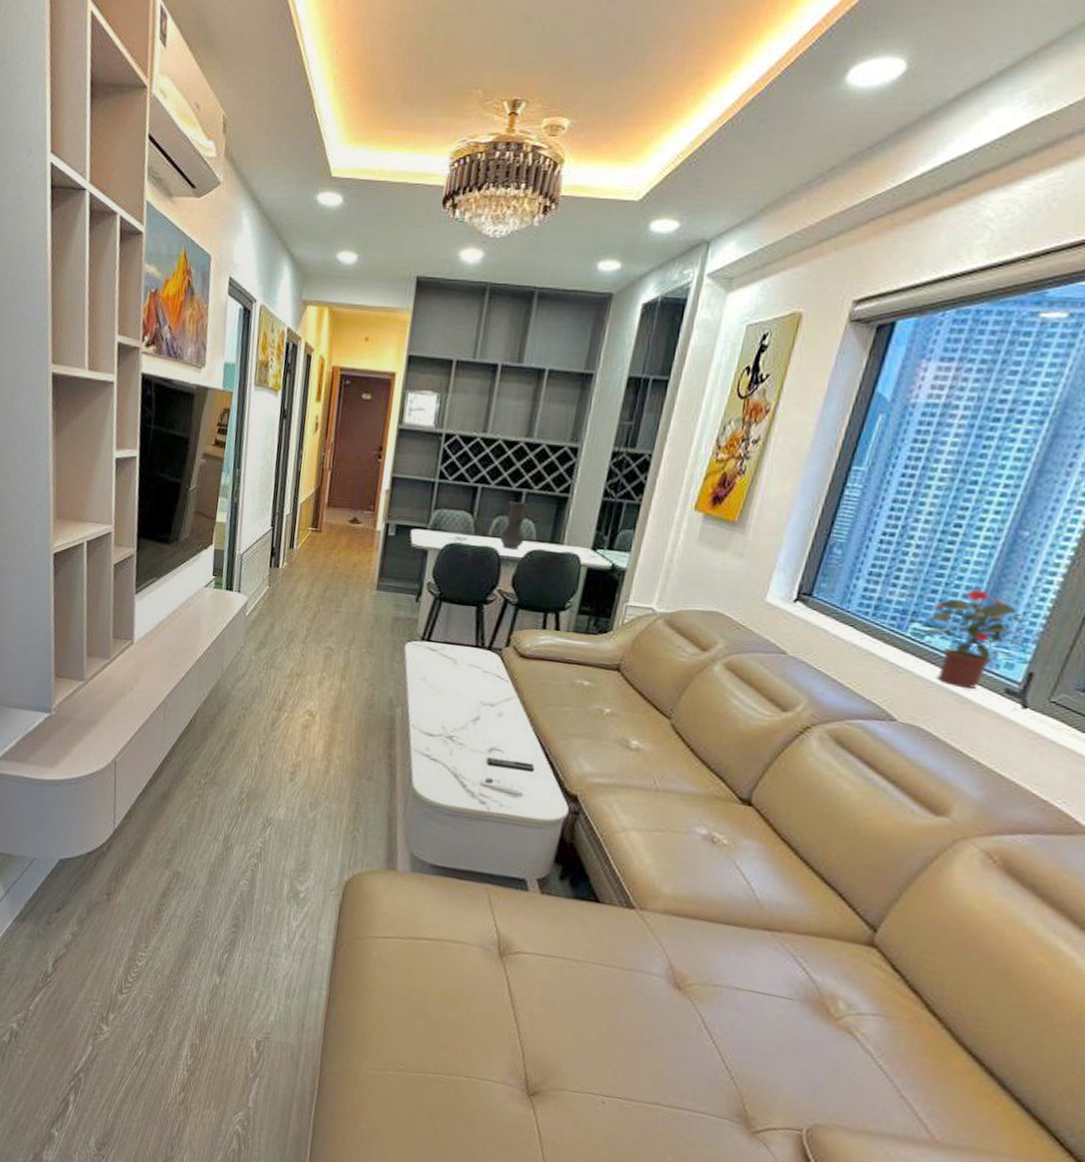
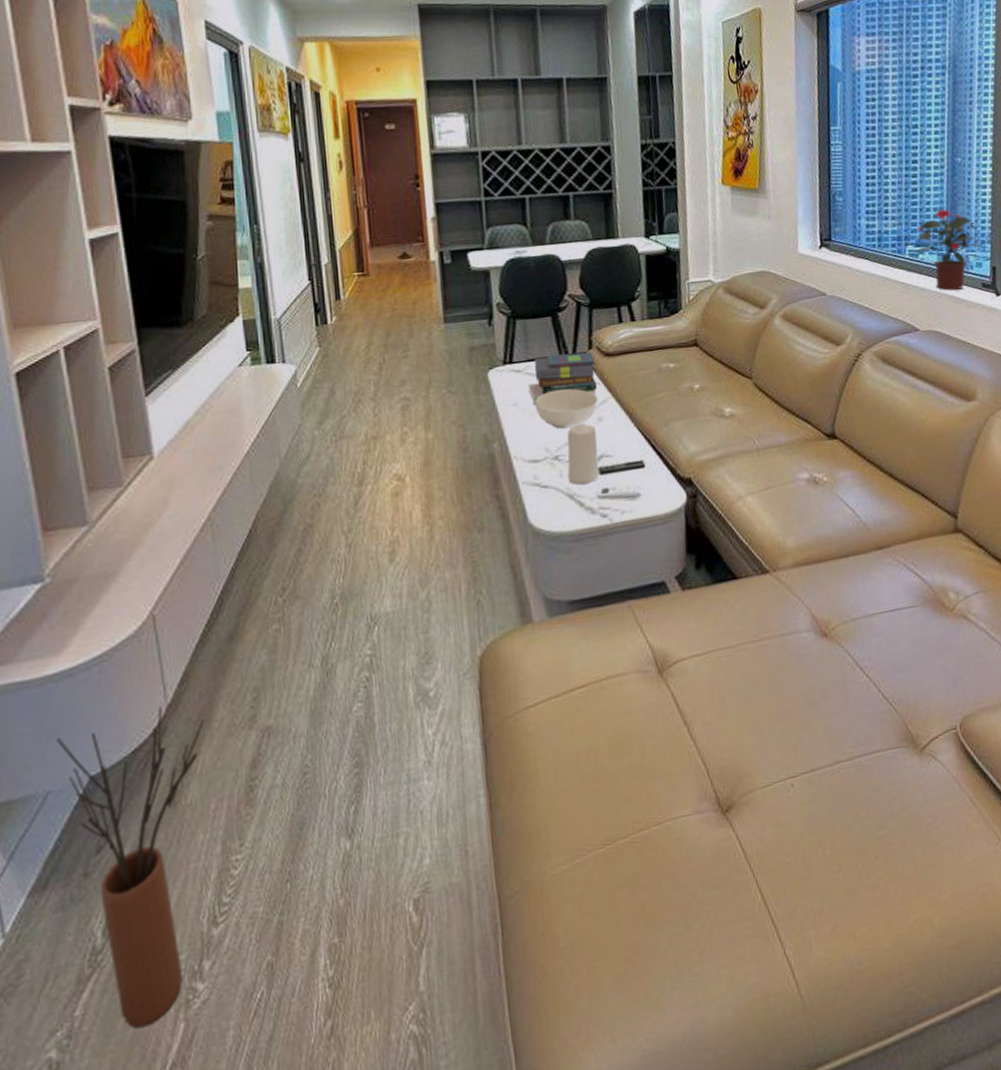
vase: none [43,825,136,1038] -> present [55,706,204,1029]
books: none [439,642,509,692] -> present [528,352,598,406]
bowl: none [441,676,503,716] -> present [534,388,598,430]
candle: none [456,713,494,770] -> present [567,423,599,485]
vase: present [499,500,529,550] -> none [557,205,582,253]

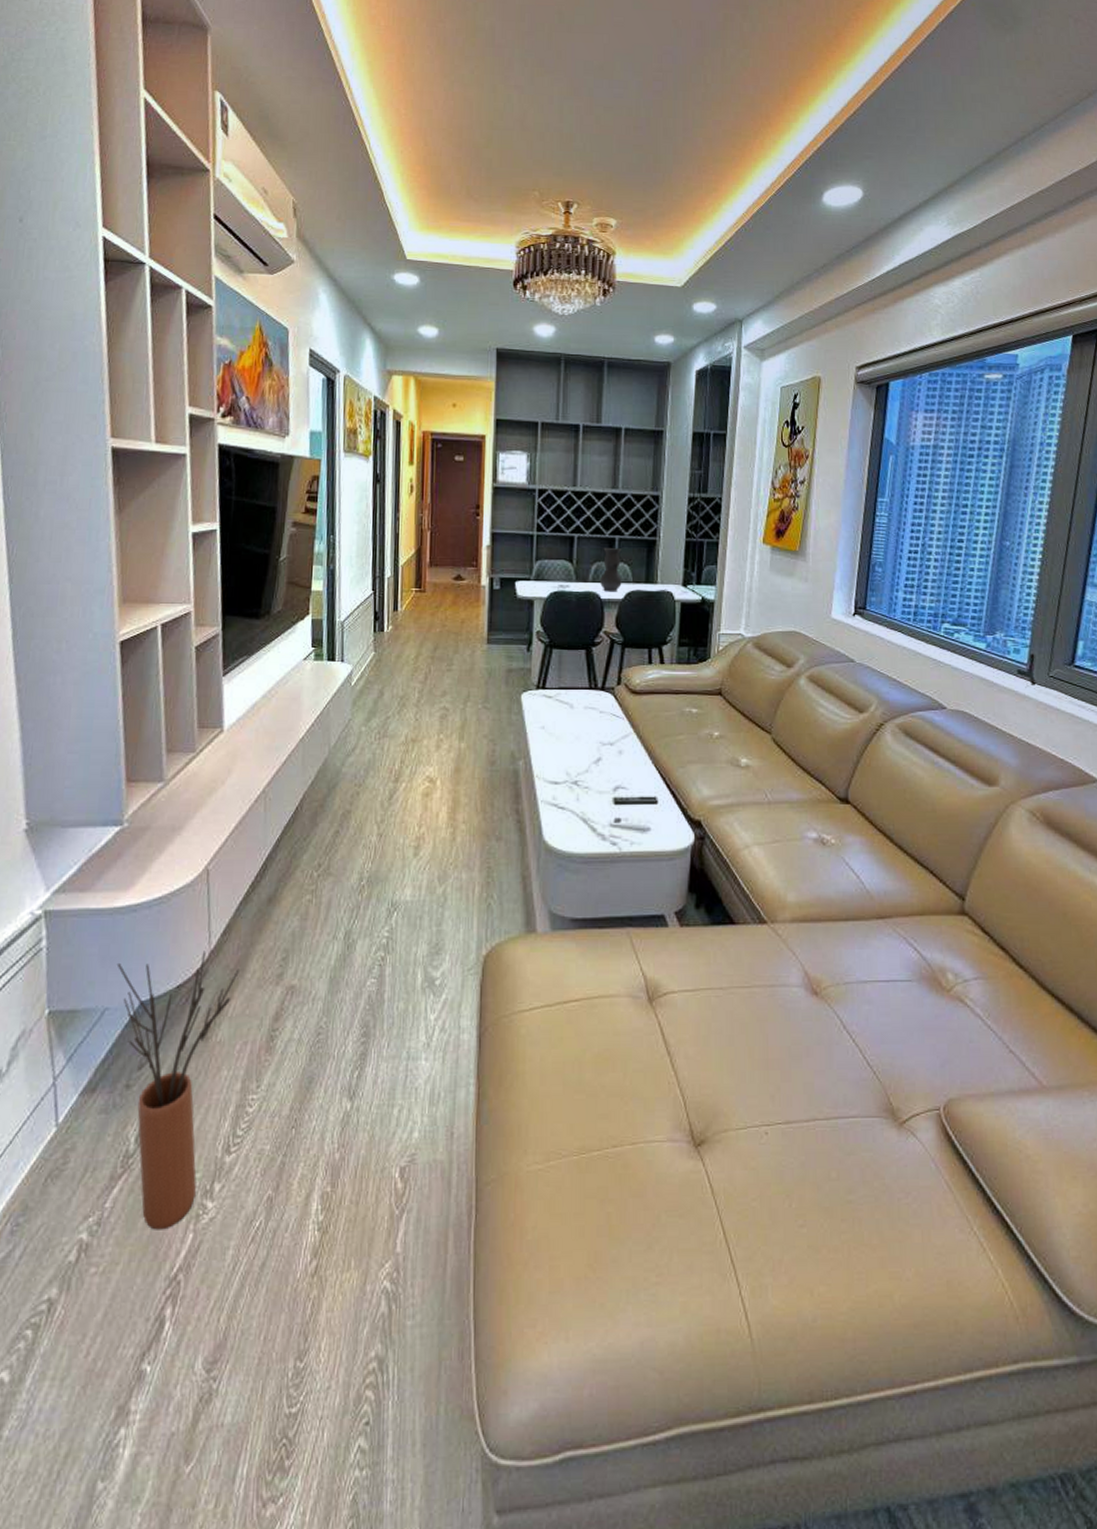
books: present [528,352,598,406] -> none [557,685,622,731]
bowl: present [534,388,598,430] -> none [561,719,620,758]
vase: none [557,205,582,253] -> present [599,547,622,592]
candle: present [567,423,599,485] -> none [584,754,616,812]
potted flower: present [912,209,983,290] -> none [948,591,1023,673]

